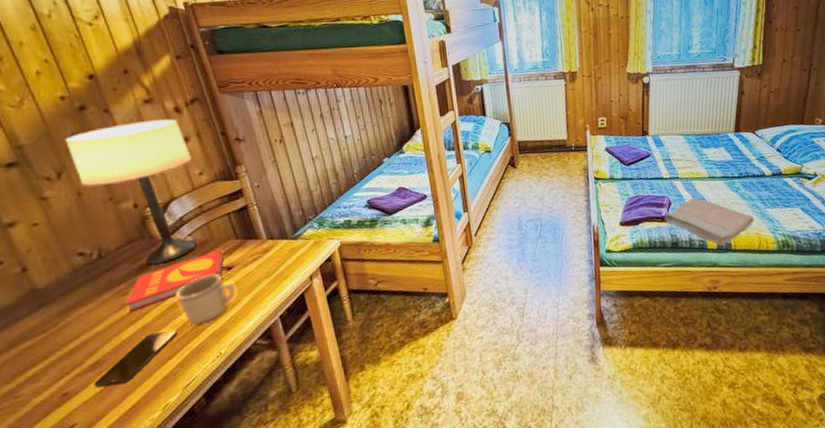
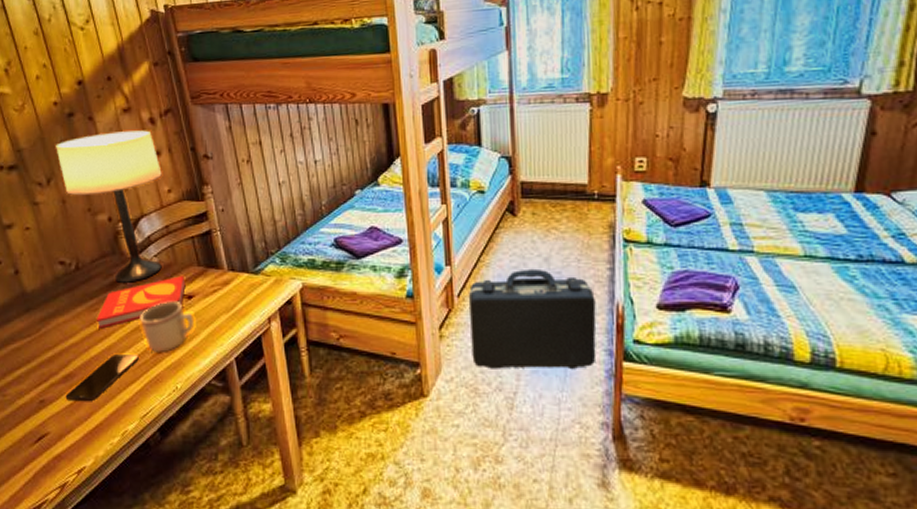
suitcase: none [484,207,581,289] -> present [469,268,597,369]
towel: present [664,197,755,247] -> none [725,283,880,361]

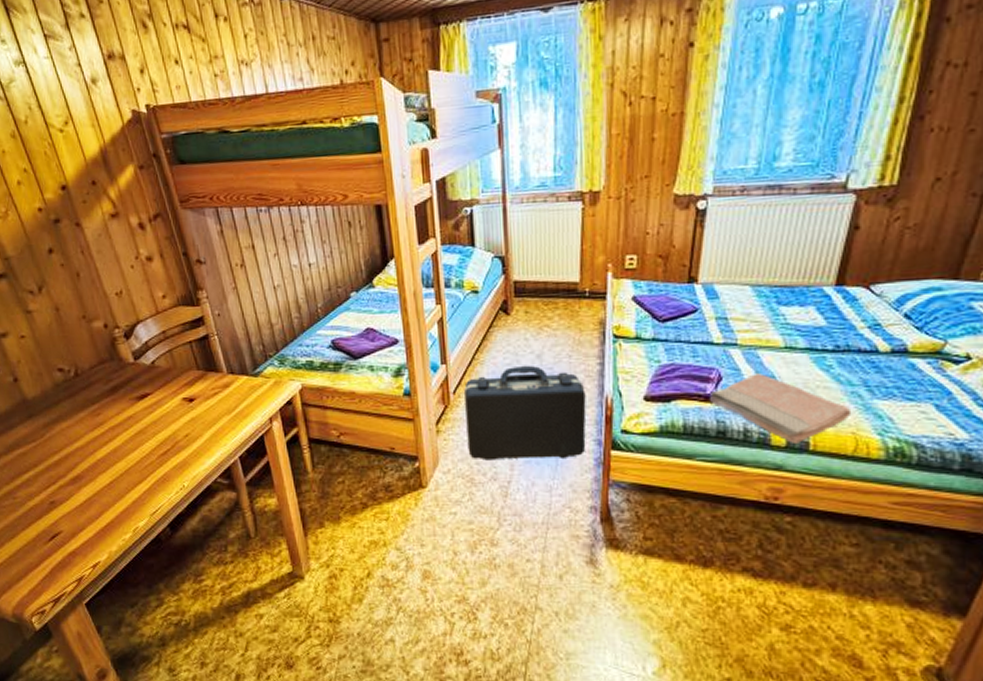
table lamp: present [56,130,162,283] -> none [44,235,162,388]
phone: present [65,354,139,401] -> none [75,456,145,500]
book: present [96,276,186,329] -> none [99,380,186,433]
mug: present [140,302,193,352] -> none [143,405,196,453]
towel: none [725,283,880,361] -> present [709,373,852,445]

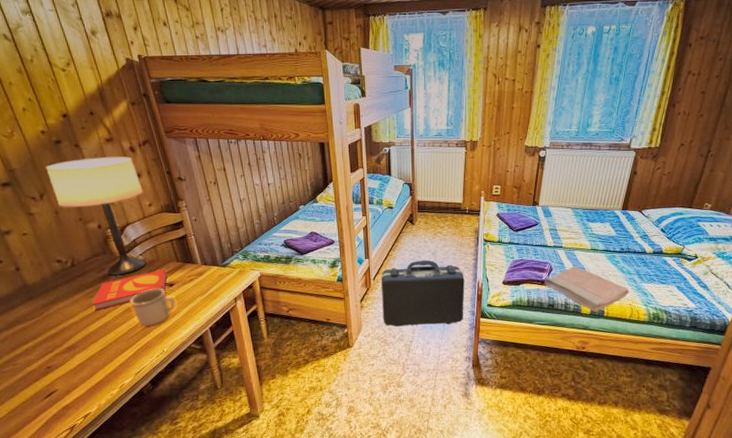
table lamp: none [44,235,162,388] -> present [46,157,147,276]
book: none [99,380,186,433] -> present [92,269,167,311]
mug: none [143,405,196,453] -> present [130,289,175,326]

